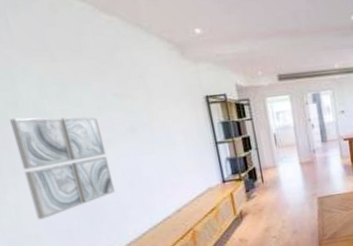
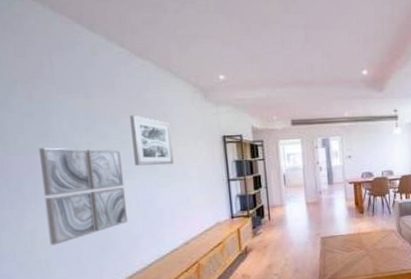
wall art: none [102,77,156,133] -> present [130,115,174,166]

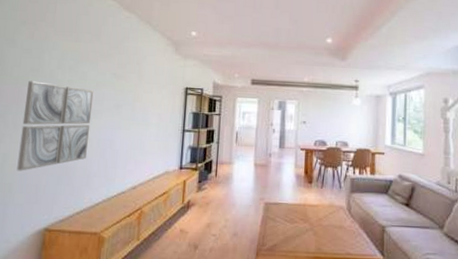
wall art: present [130,115,174,166] -> none [103,60,142,109]

